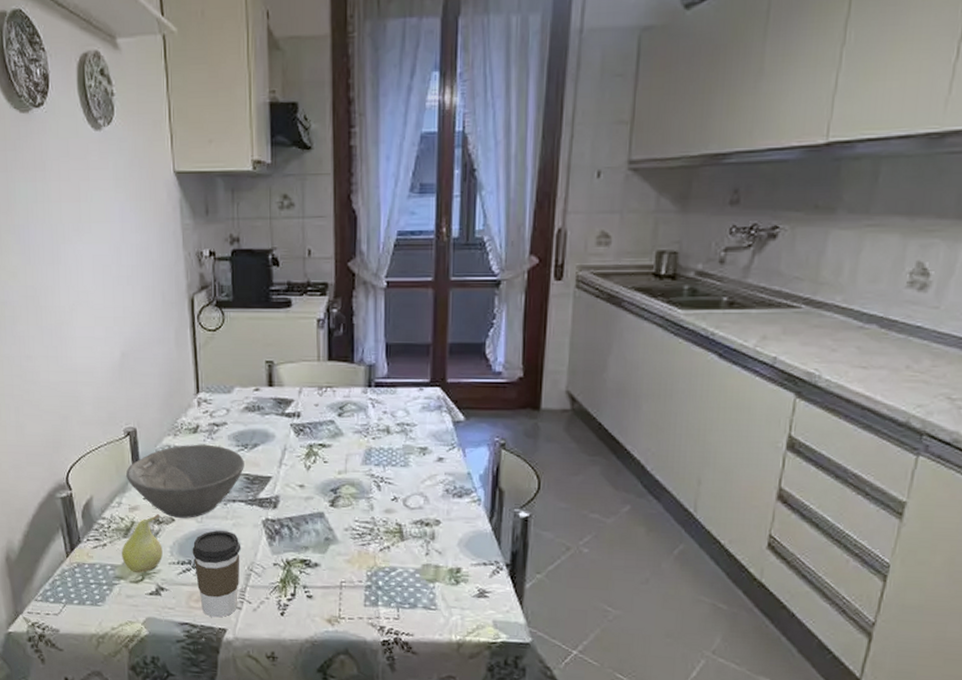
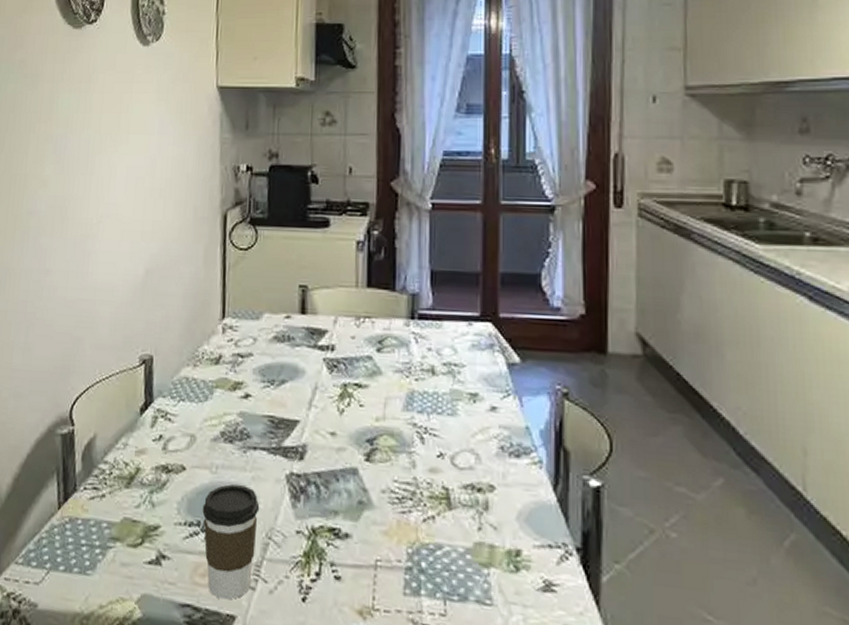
fruit: present [122,514,163,574] -> none [121,460,170,535]
bowl: present [126,445,244,518] -> none [136,377,270,468]

